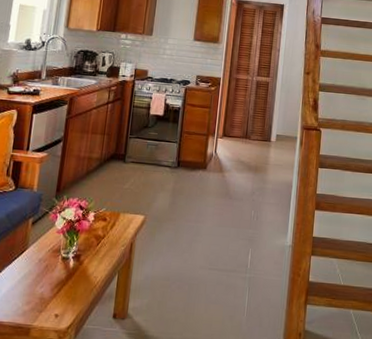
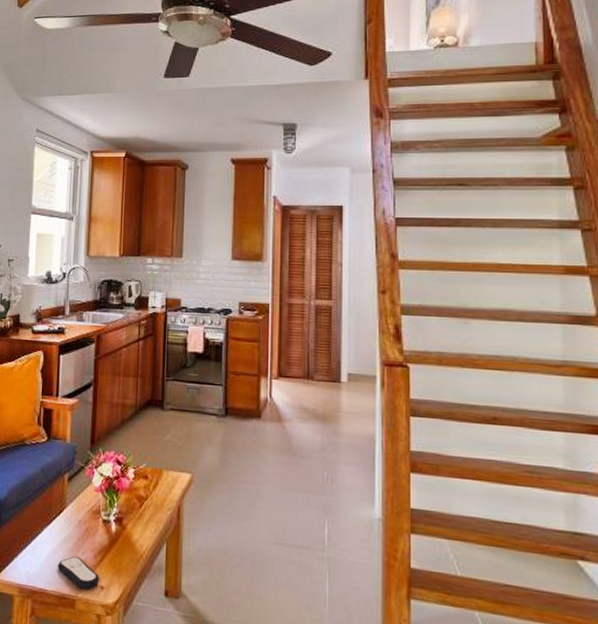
remote control: none [15,290,56,318] -> present [57,556,100,589]

